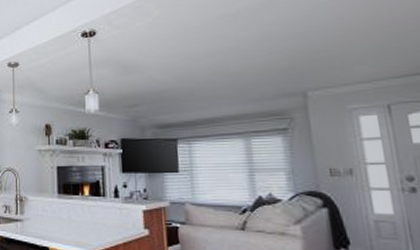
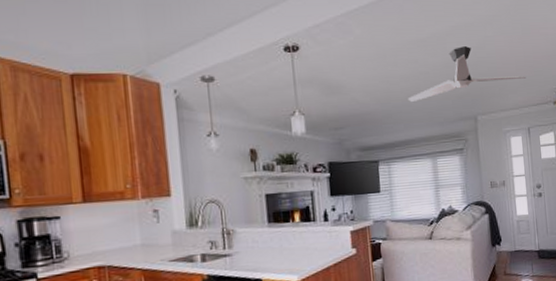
ceiling fan: none [213,16,382,78] -> present [407,46,527,102]

